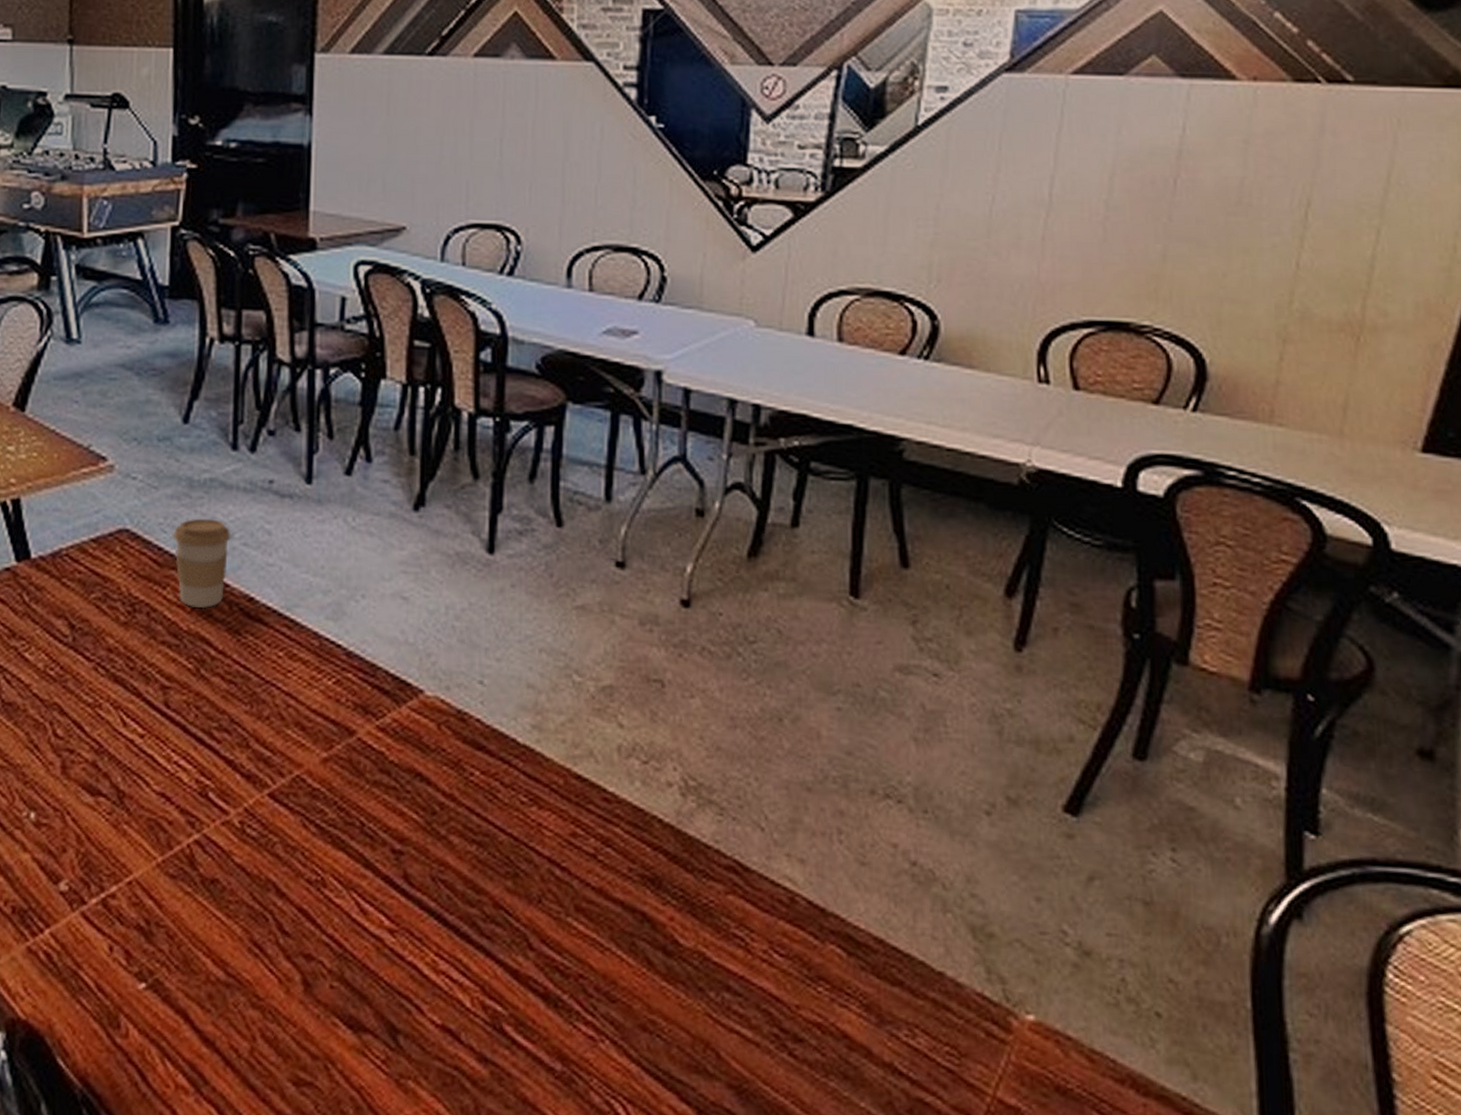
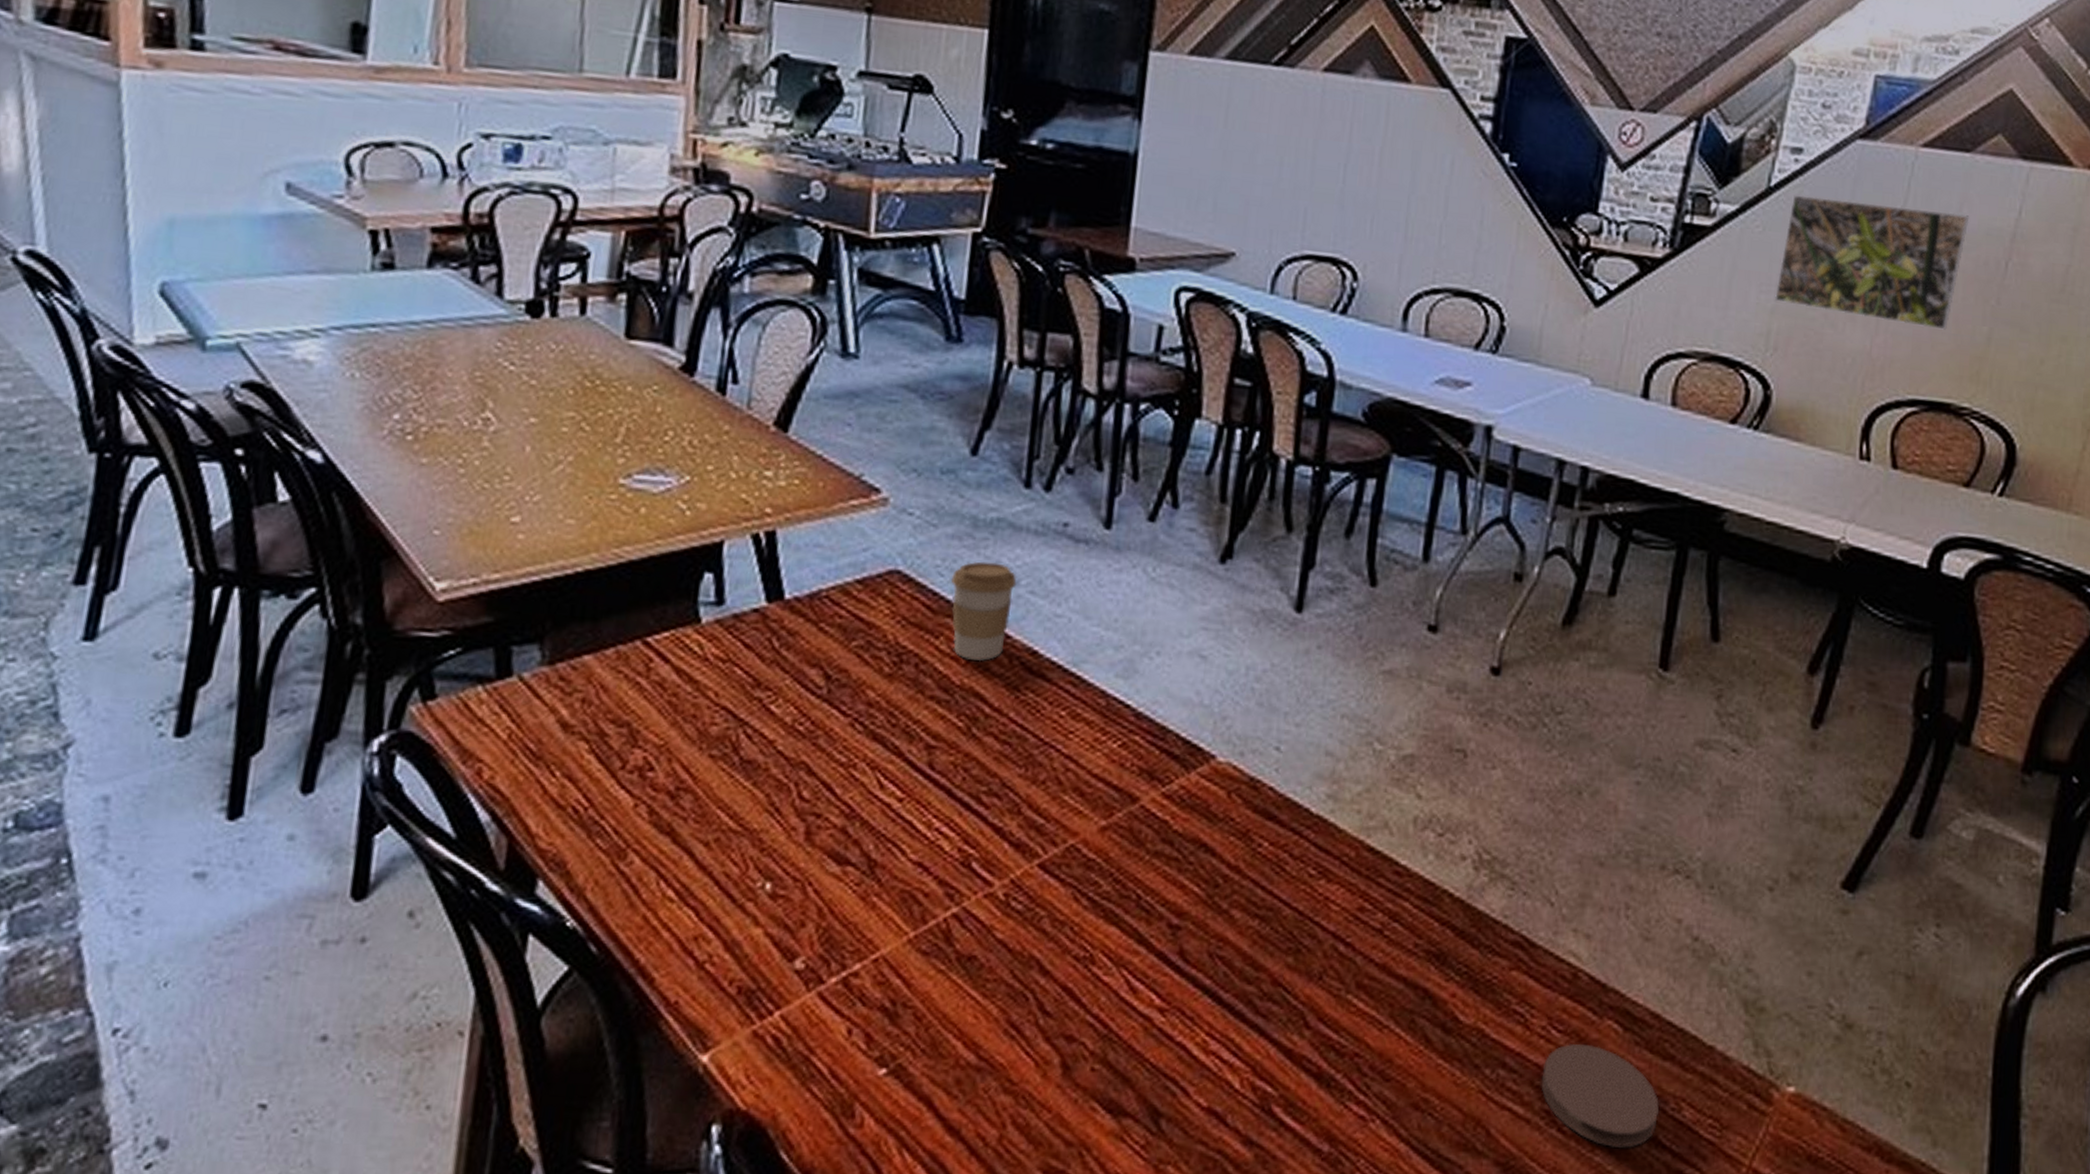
coaster: none [767,968,893,1074] -> present [1541,1043,1660,1148]
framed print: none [932,131,1130,250] -> present [1774,194,1970,330]

